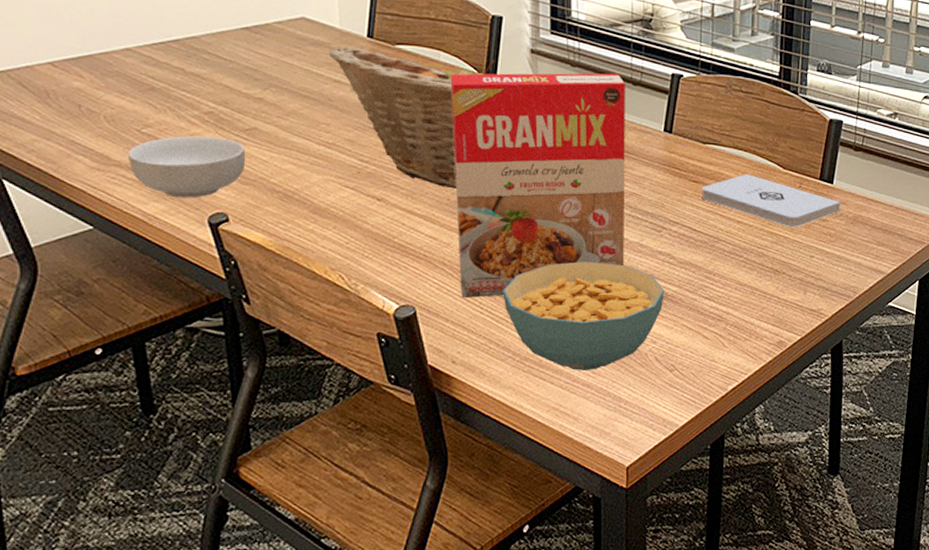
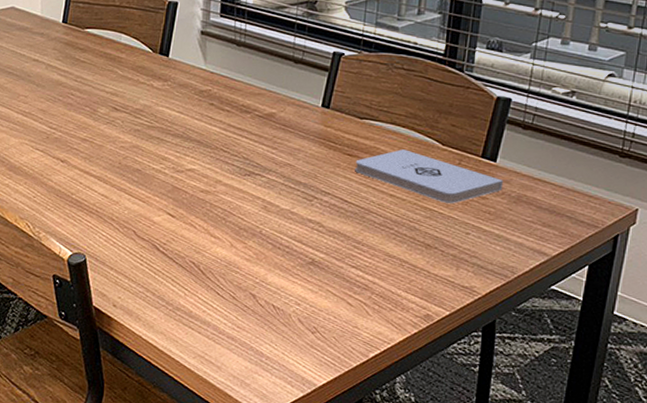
fruit basket: present [329,47,495,190] -> none [31,31,169,155]
cereal box: present [450,73,625,297] -> none [125,52,287,251]
cereal bowl: present [502,261,664,371] -> none [161,224,312,325]

